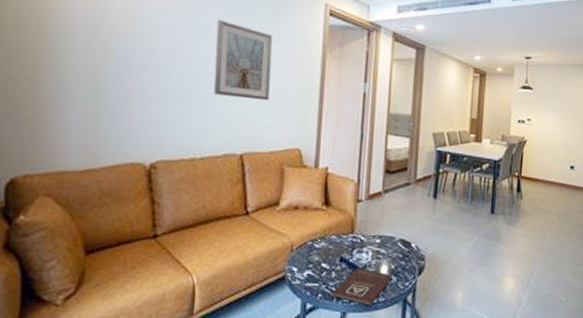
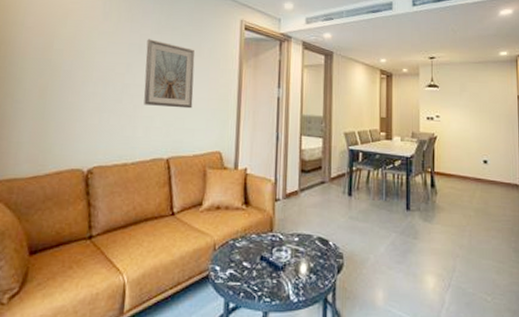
book: present [331,267,393,305] -> none [253,266,312,305]

